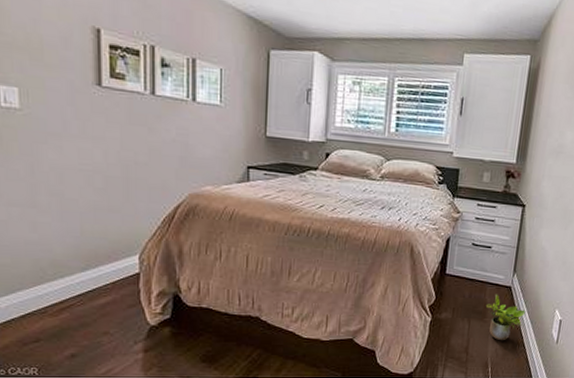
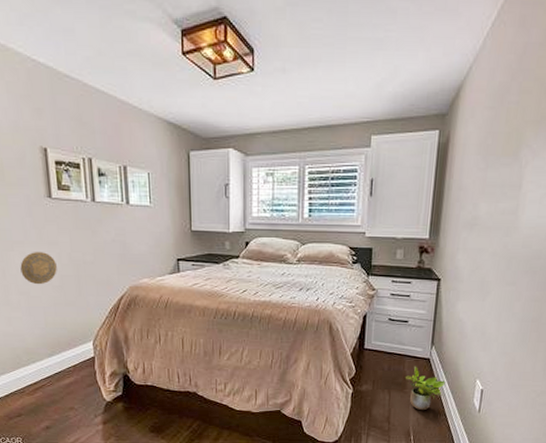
decorative plate: none [54,147,101,186] -> present [20,252,57,285]

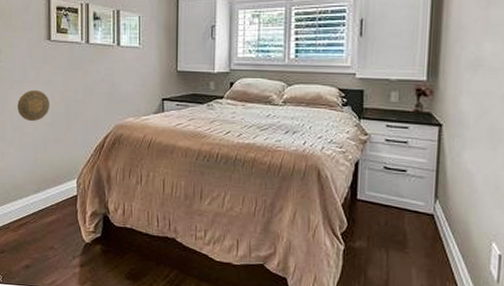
potted plant: present [405,366,446,411] -> none [405,222,454,276]

